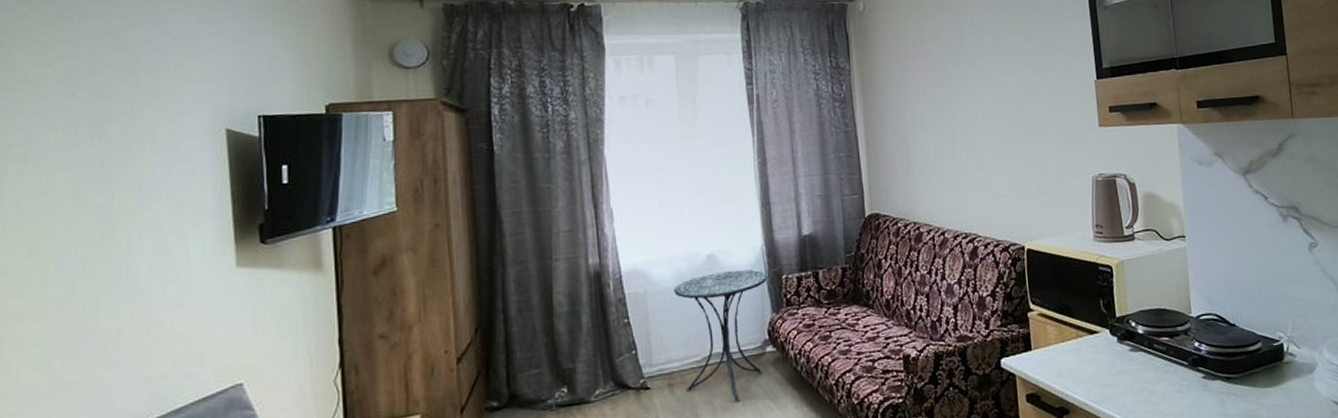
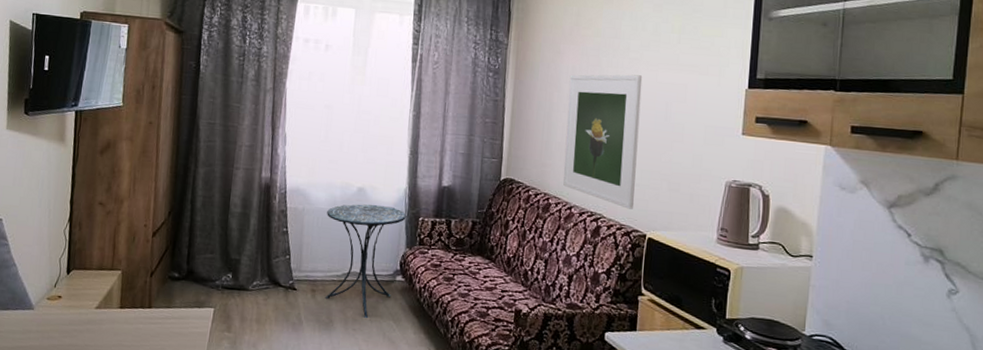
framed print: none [920,82,1007,223] -> present [563,74,643,209]

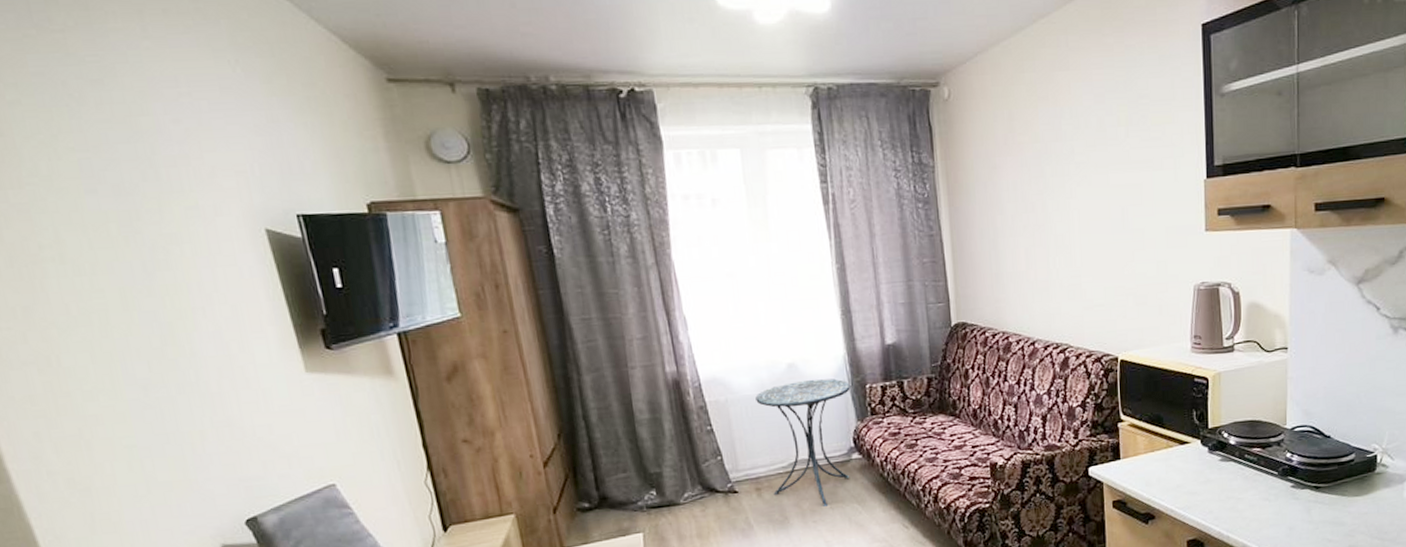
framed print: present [563,74,643,209] -> none [1011,181,1101,333]

